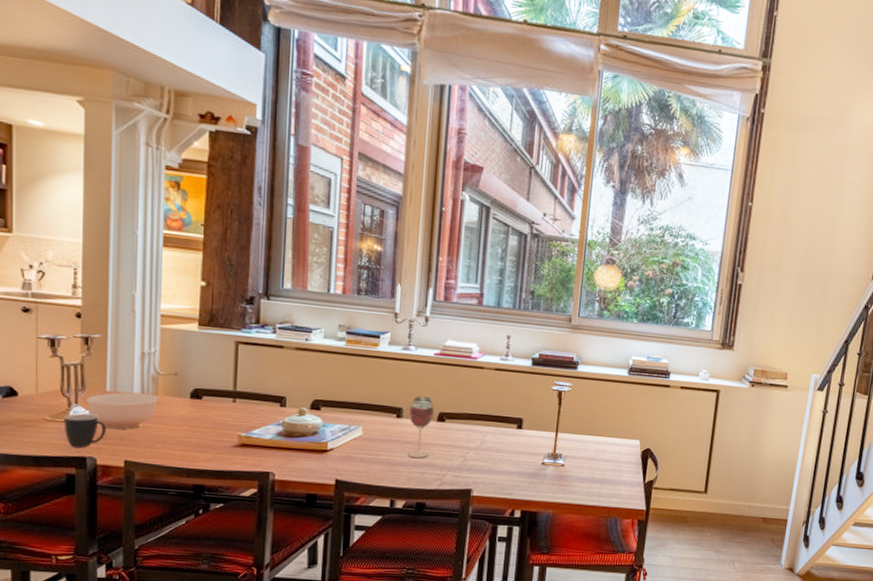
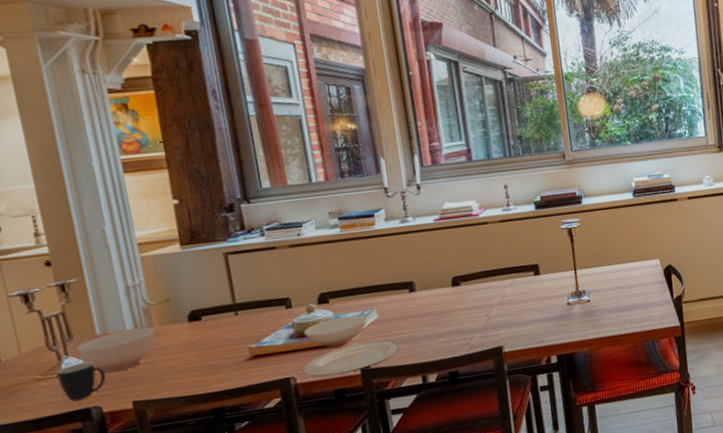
plate: none [283,455,376,481] -> present [303,341,400,377]
bowl: none [291,426,351,453] -> present [303,315,367,348]
wineglass: present [408,396,435,459] -> none [421,264,451,329]

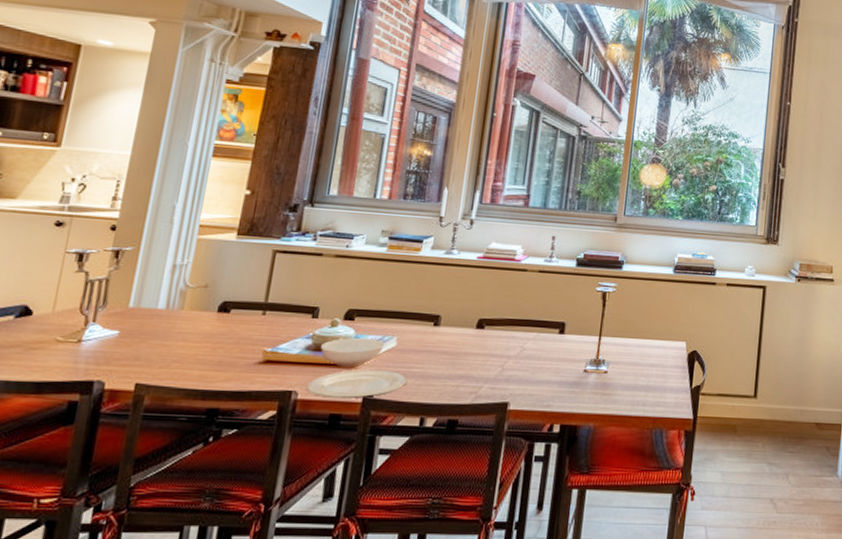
mug: present [56,361,106,402] -> none [75,332,123,372]
bowl: present [76,327,156,374] -> none [104,307,185,349]

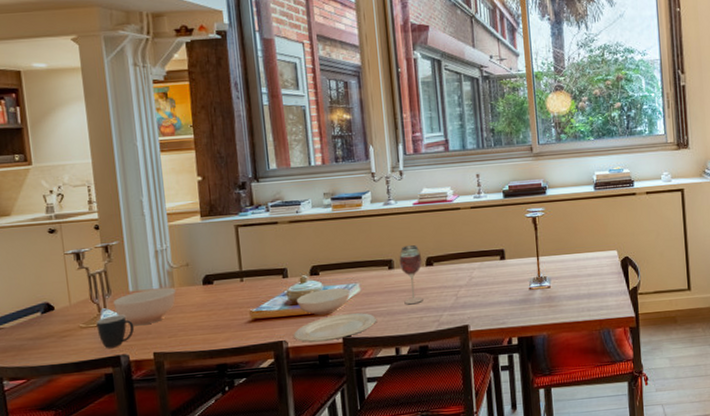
mug: none [75,332,123,372] -> present [96,314,135,349]
bowl: none [104,307,185,349] -> present [113,287,177,326]
wineglass: none [442,302,474,370] -> present [399,245,423,305]

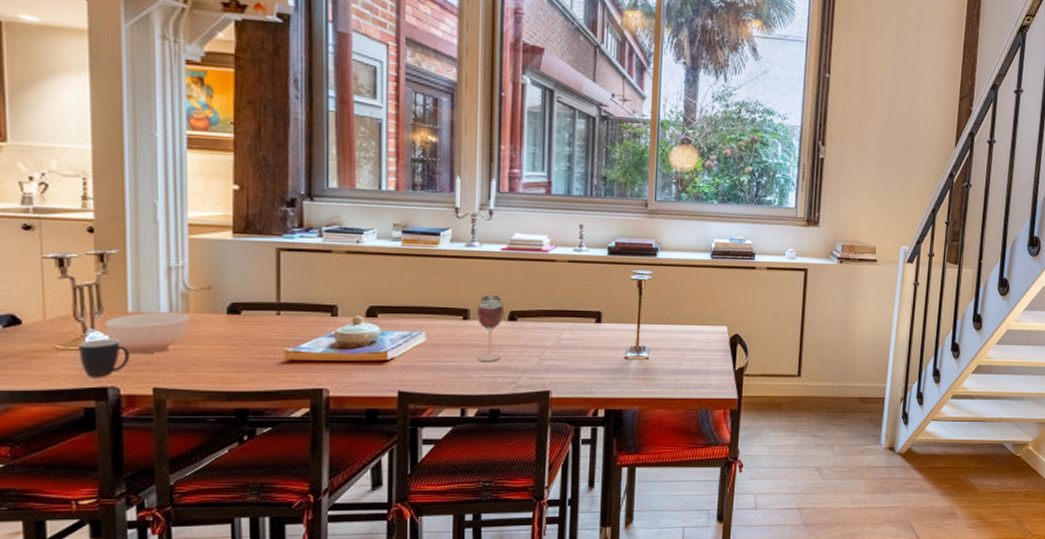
plate: present [294,313,377,343] -> none [338,364,443,394]
bowl: present [296,287,350,316] -> none [345,334,413,364]

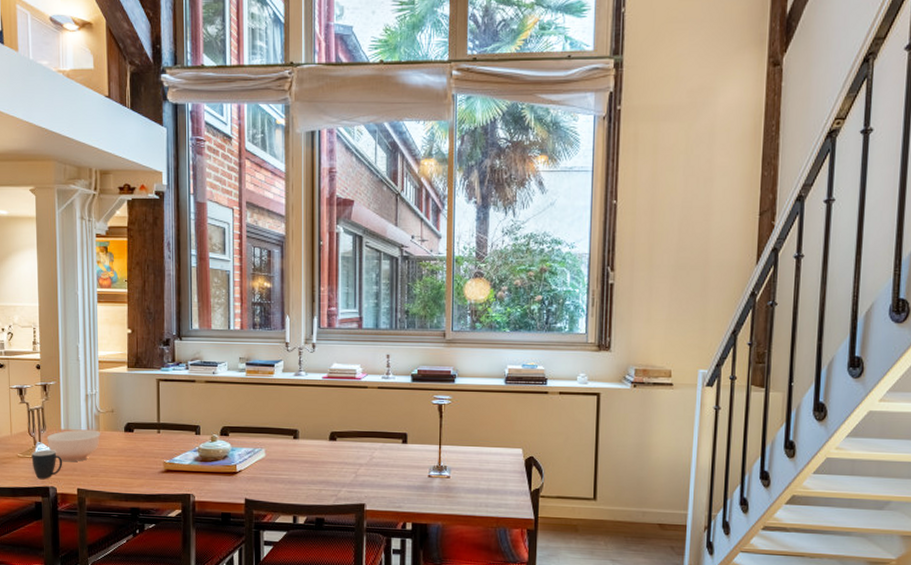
wineglass: present [477,295,505,362] -> none [304,418,326,476]

